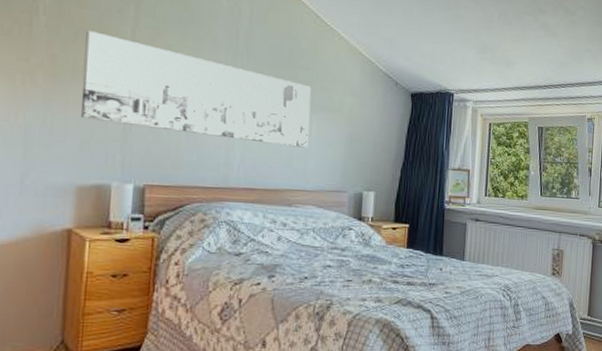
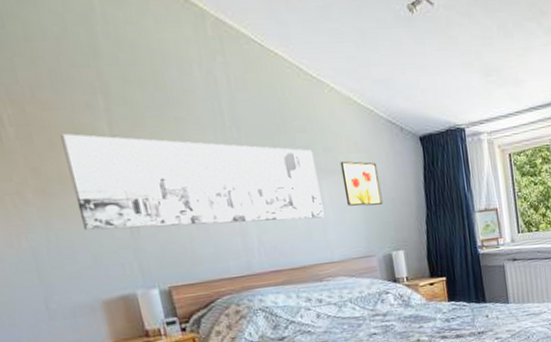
wall art: none [331,101,367,146] -> present [340,160,383,206]

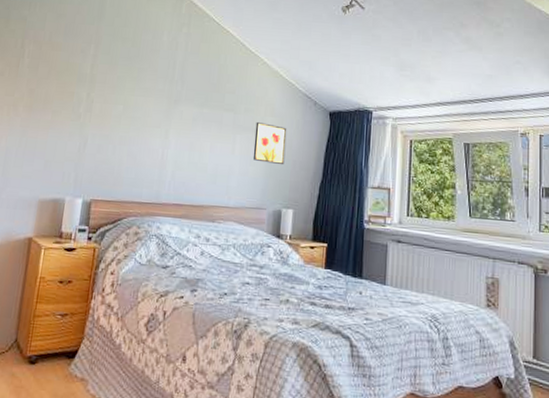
wall art: present [60,133,325,231] -> none [47,68,236,166]

